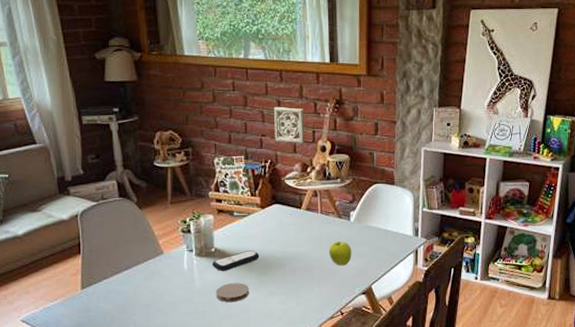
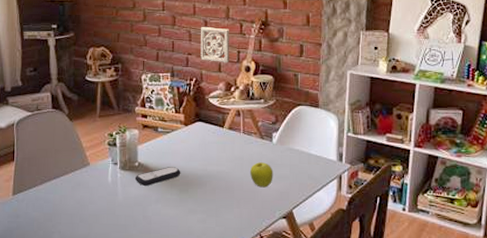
coaster: present [216,283,250,303] -> none [137,198,170,218]

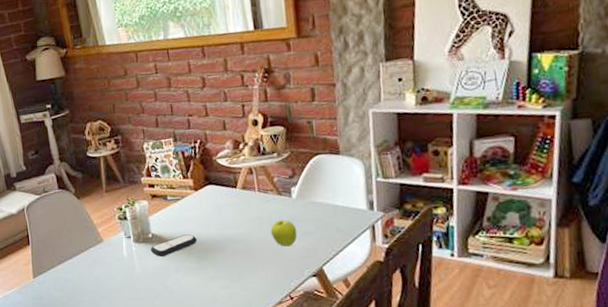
wall ornament: present [200,26,230,63] -> none [199,82,234,120]

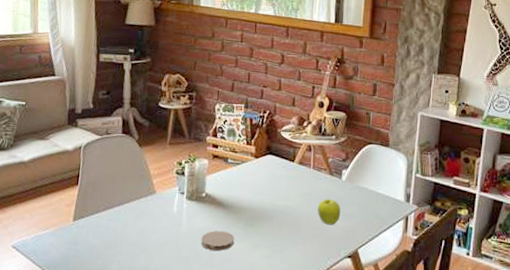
remote control: present [150,234,197,257] -> none [200,199,248,218]
coaster: none [156,268,191,288] -> present [201,231,235,251]

